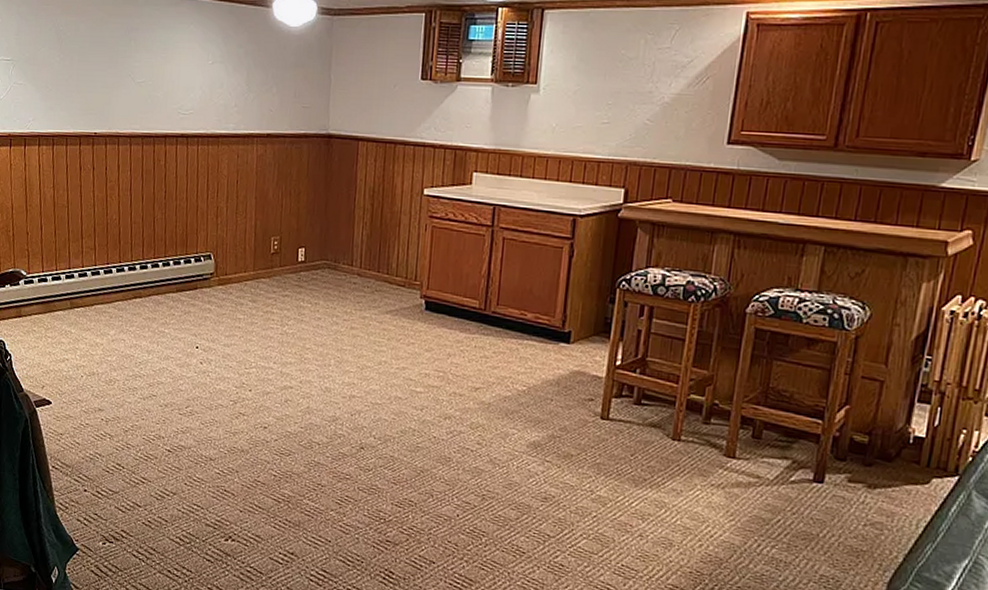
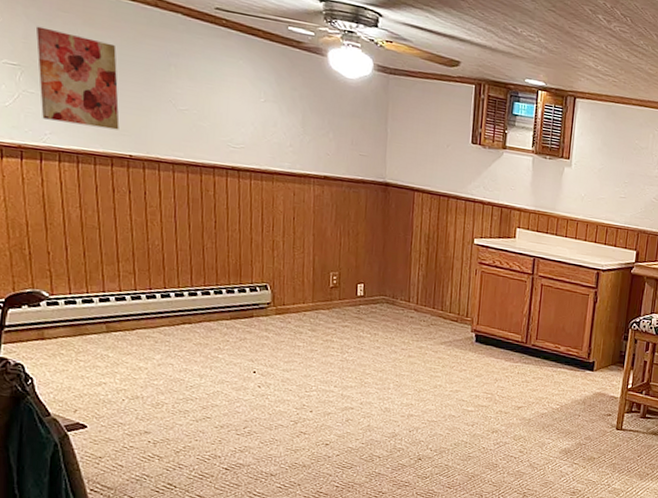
wall art: none [25,22,88,110] -> present [36,26,120,130]

